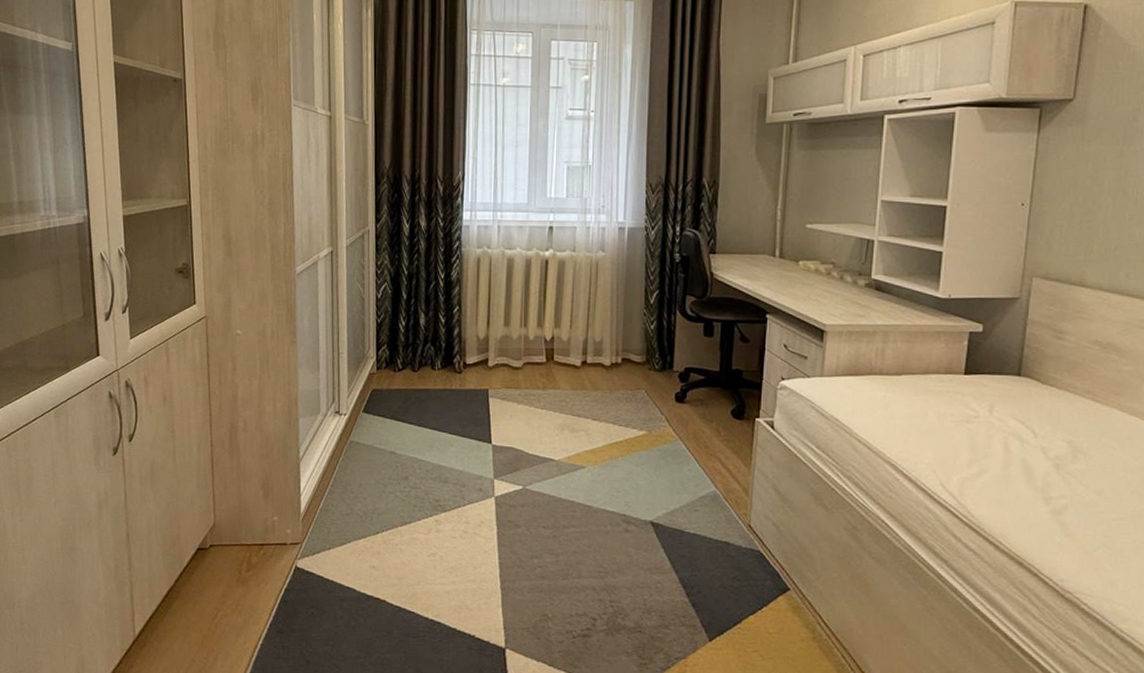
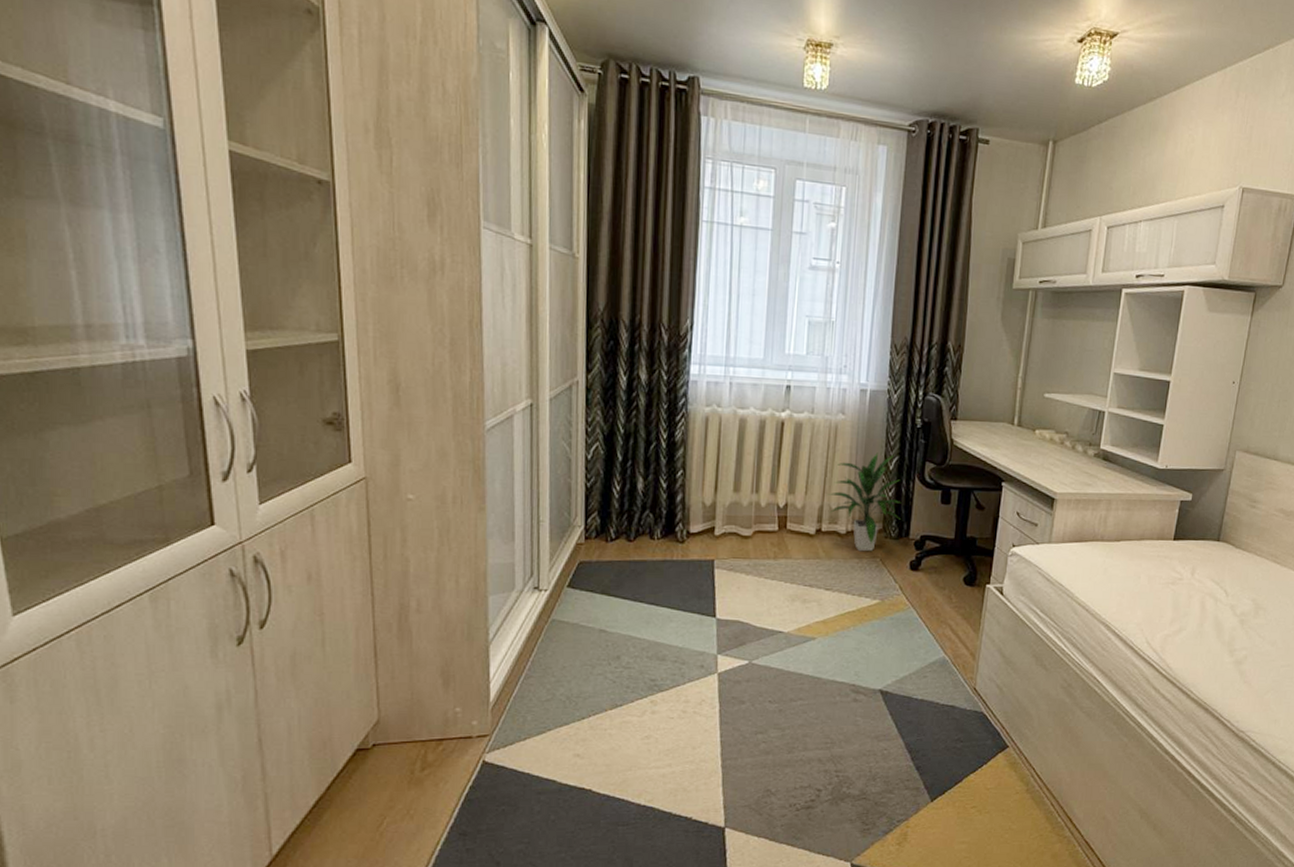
indoor plant: none [591,287,665,383] -> present [827,452,902,552]

